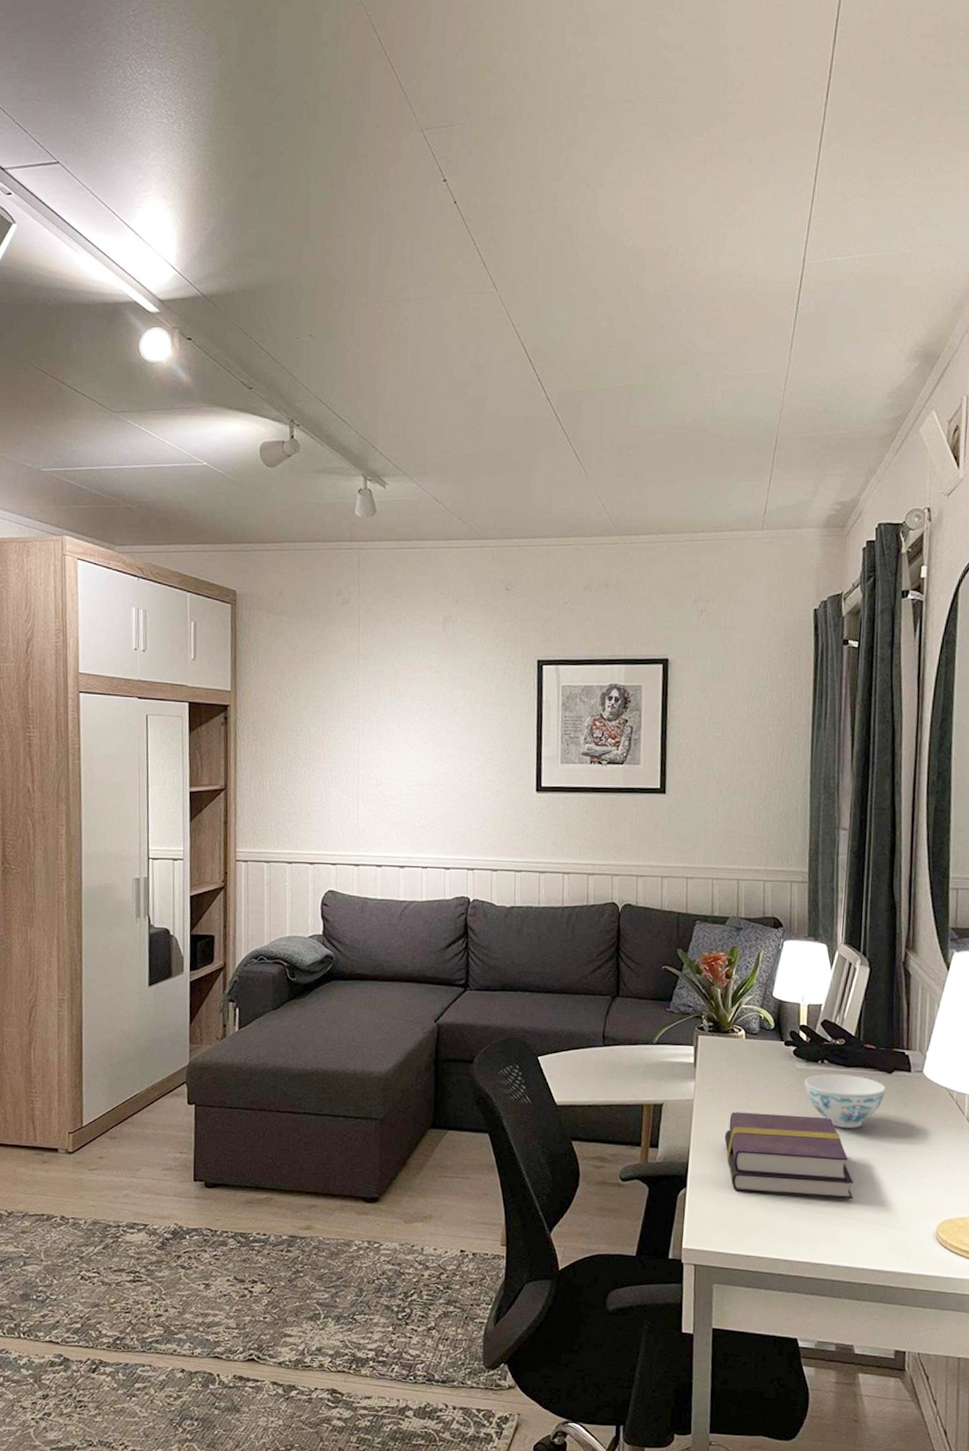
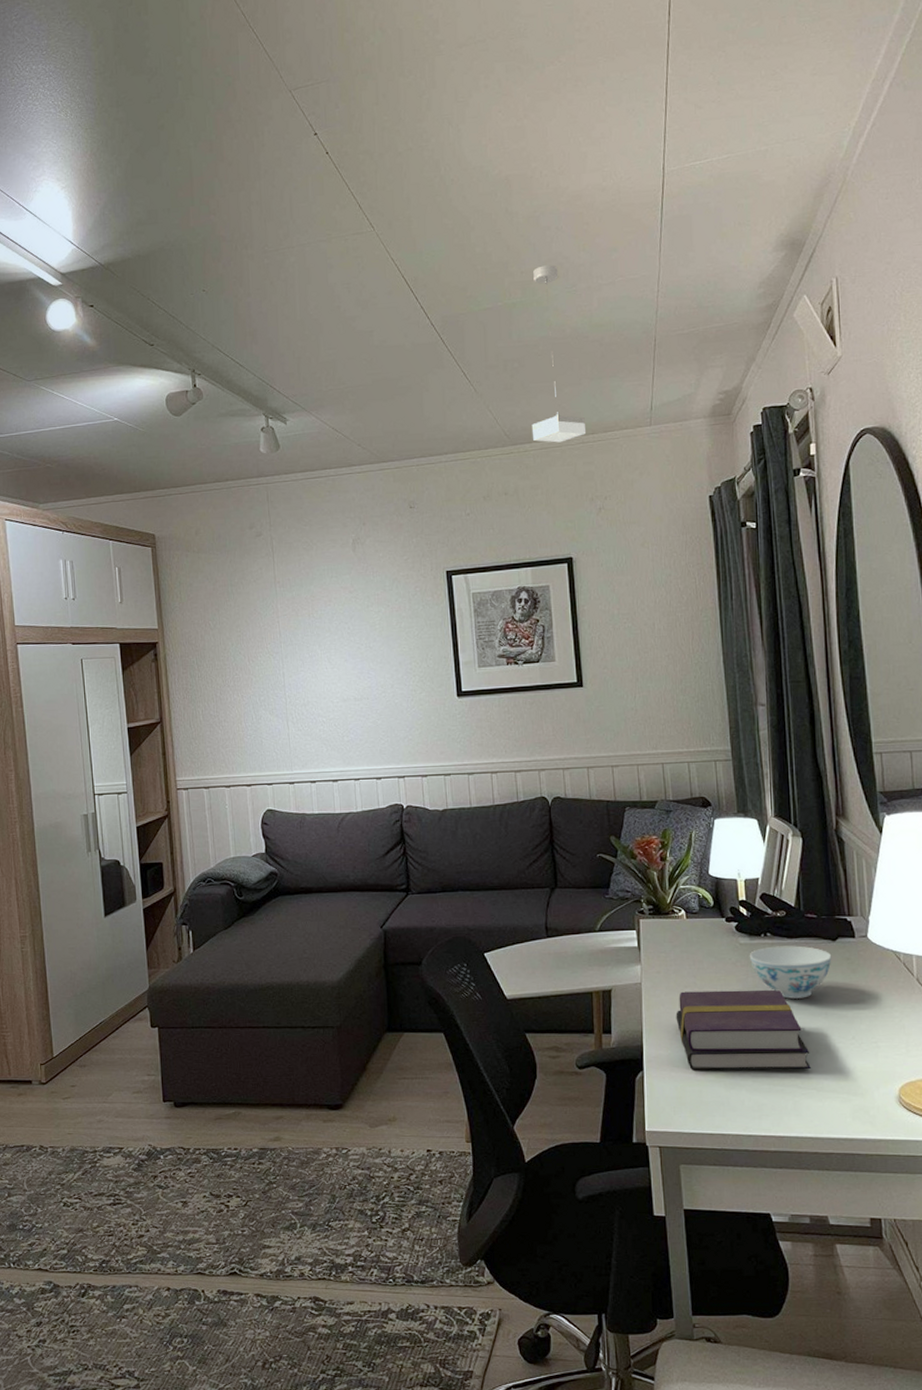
pendant lamp: none [640,349,696,538] -> present [531,265,587,443]

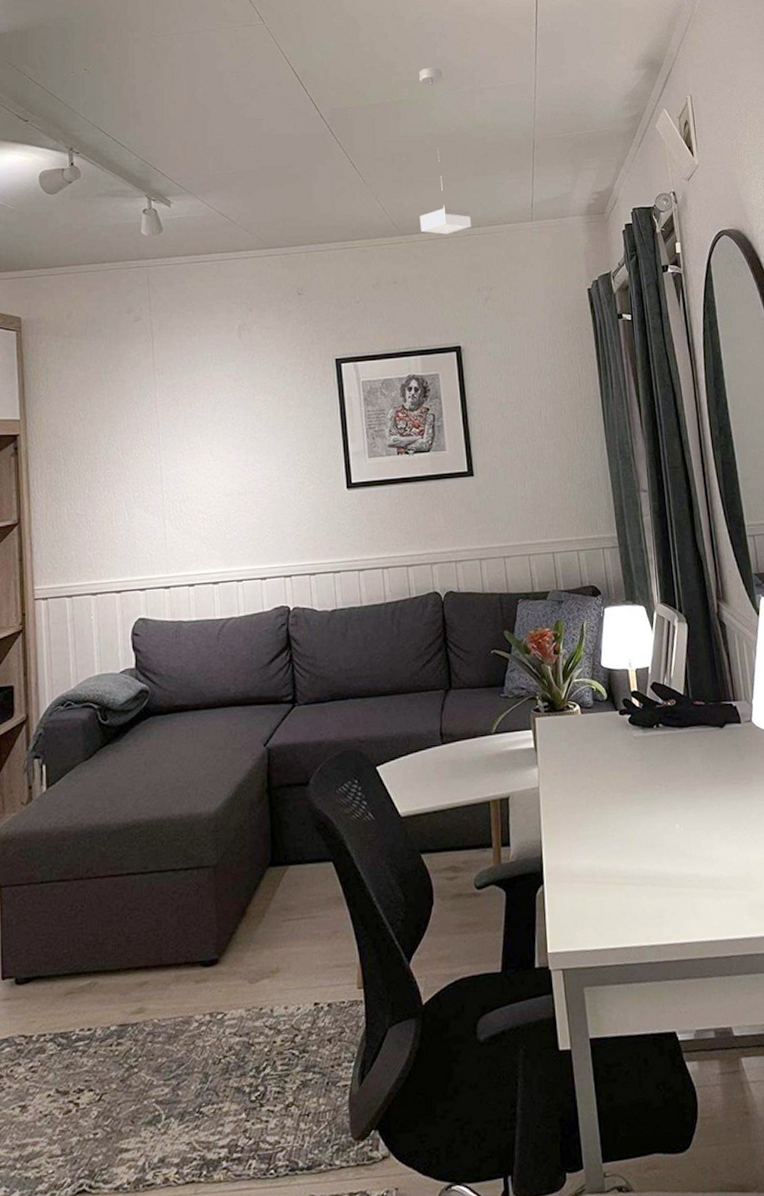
book: present [676,989,811,1070] -> none [574,784,707,879]
bowl: present [749,945,832,999] -> none [643,735,721,792]

